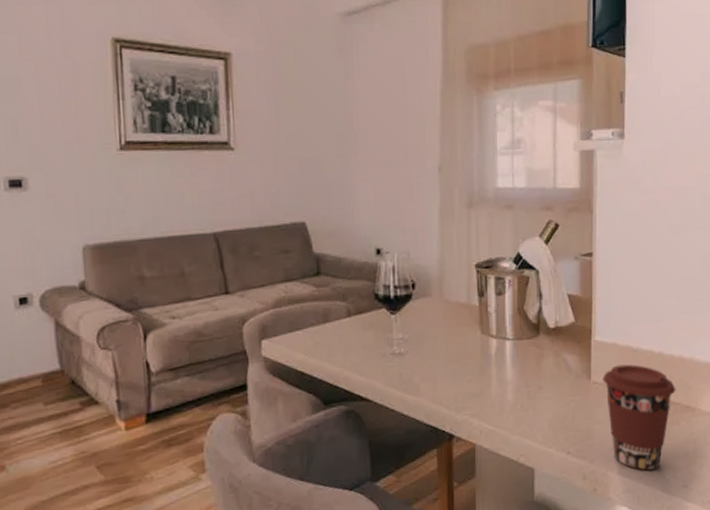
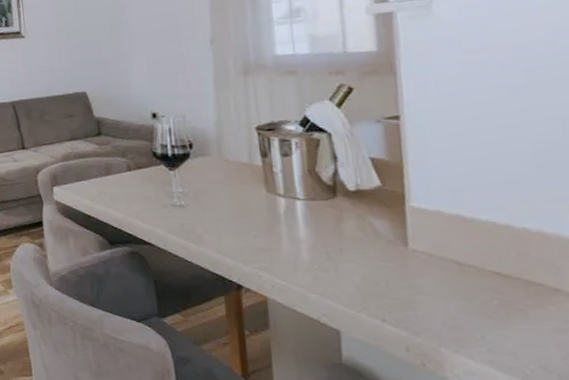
coffee cup: present [602,364,676,471] -> none [424,234,537,356]

